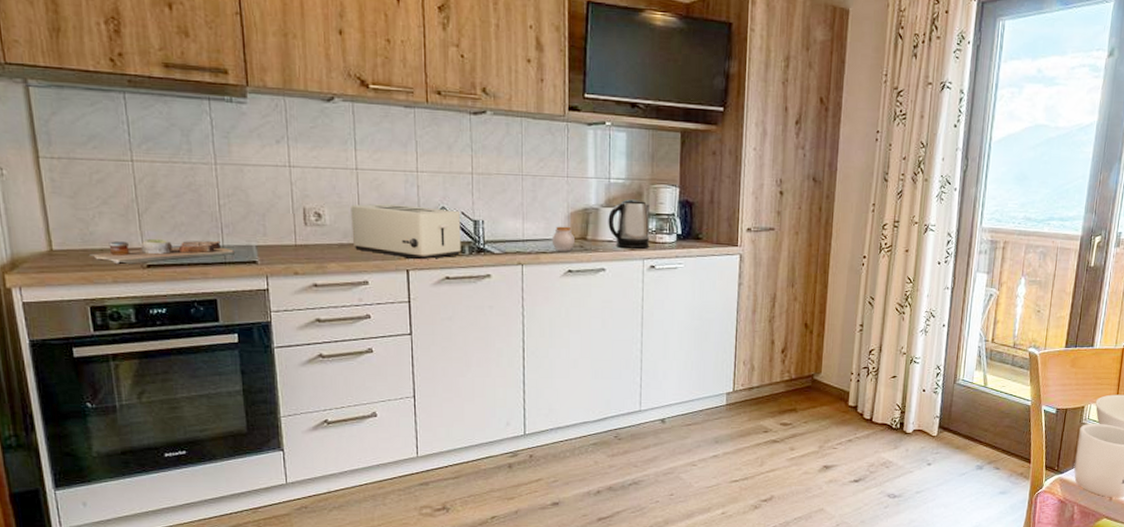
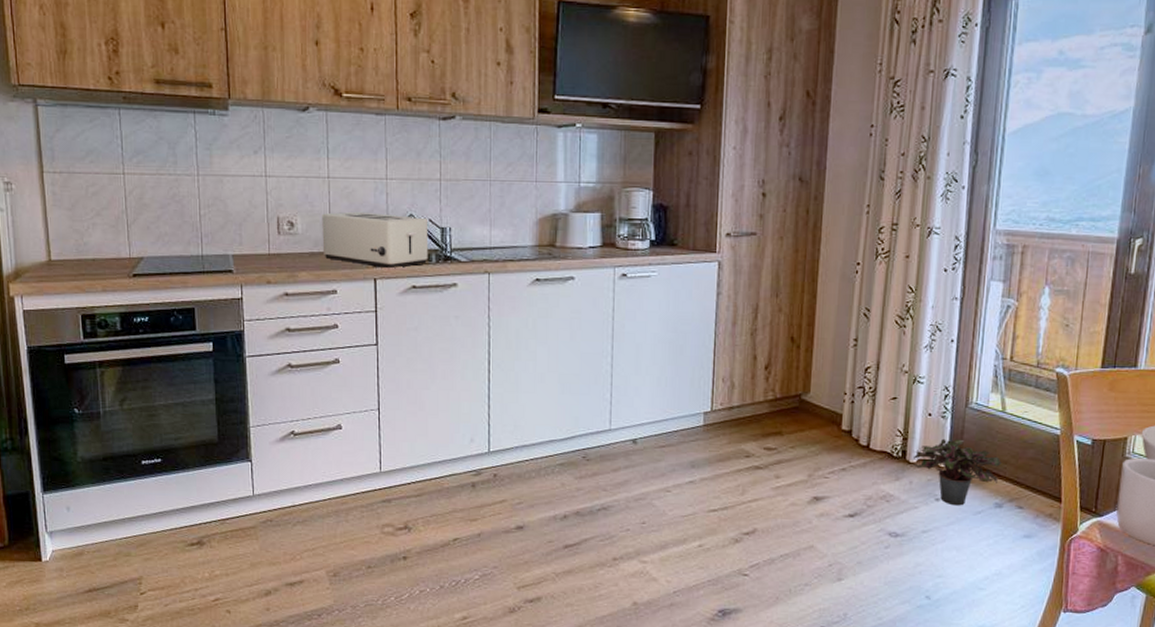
cutting board: present [88,238,236,265] -> none [82,248,213,274]
jar: present [552,226,576,253] -> none [519,232,544,260]
kettle: present [608,199,650,250] -> none [577,203,622,257]
potted plant: none [909,411,983,469] -> present [913,438,1001,506]

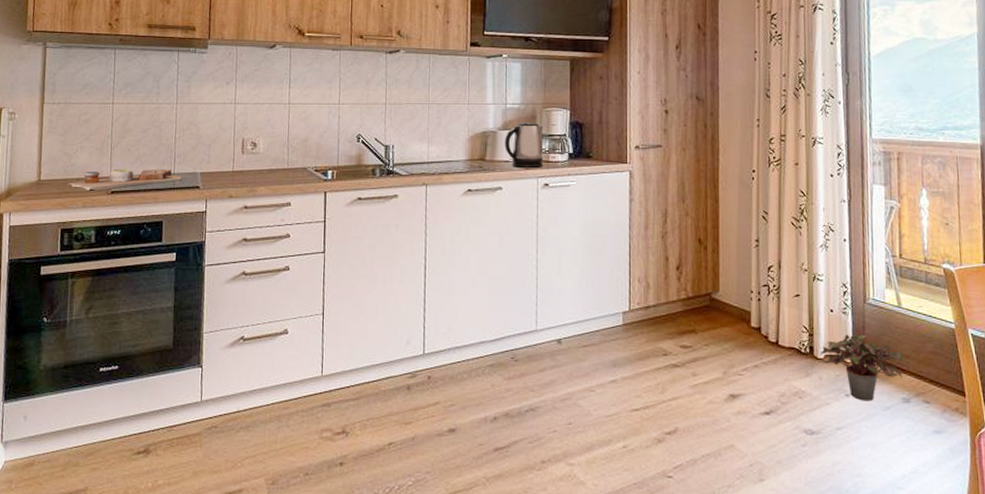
cutting board: none [82,248,213,274] -> present [67,168,183,192]
toaster: present [322,211,429,269] -> none [280,132,374,183]
kettle: none [577,203,622,257] -> present [505,122,544,169]

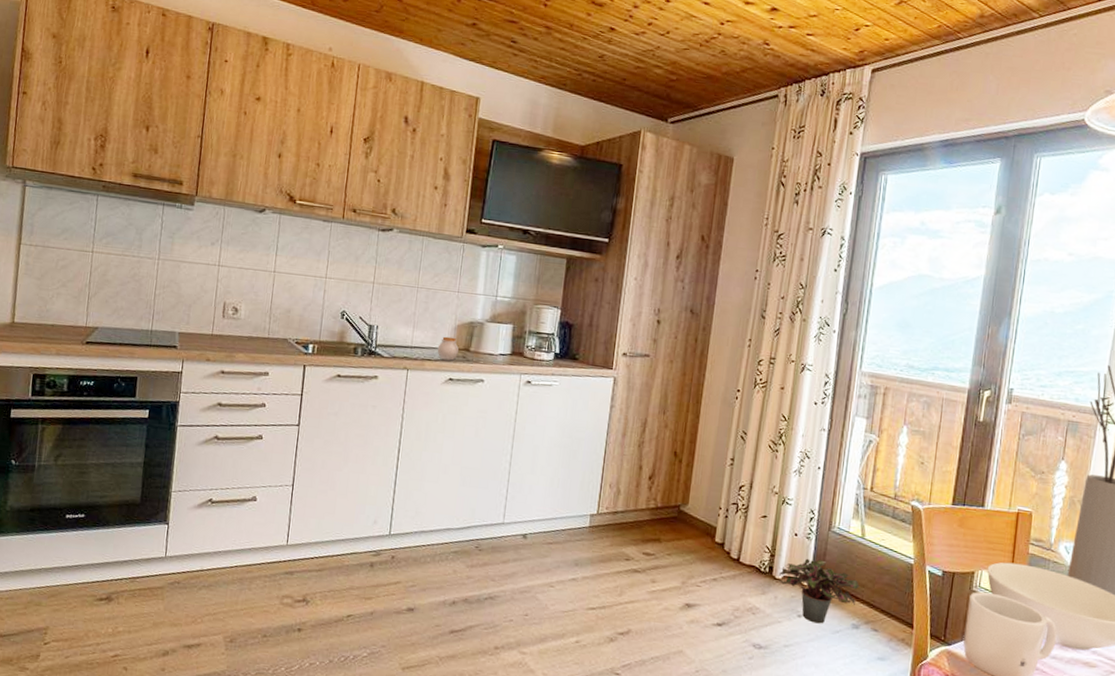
cutting board: present [67,168,183,192] -> none [41,318,161,341]
jar: none [453,148,475,173] -> present [437,336,459,362]
kettle: present [505,122,544,169] -> none [490,316,531,365]

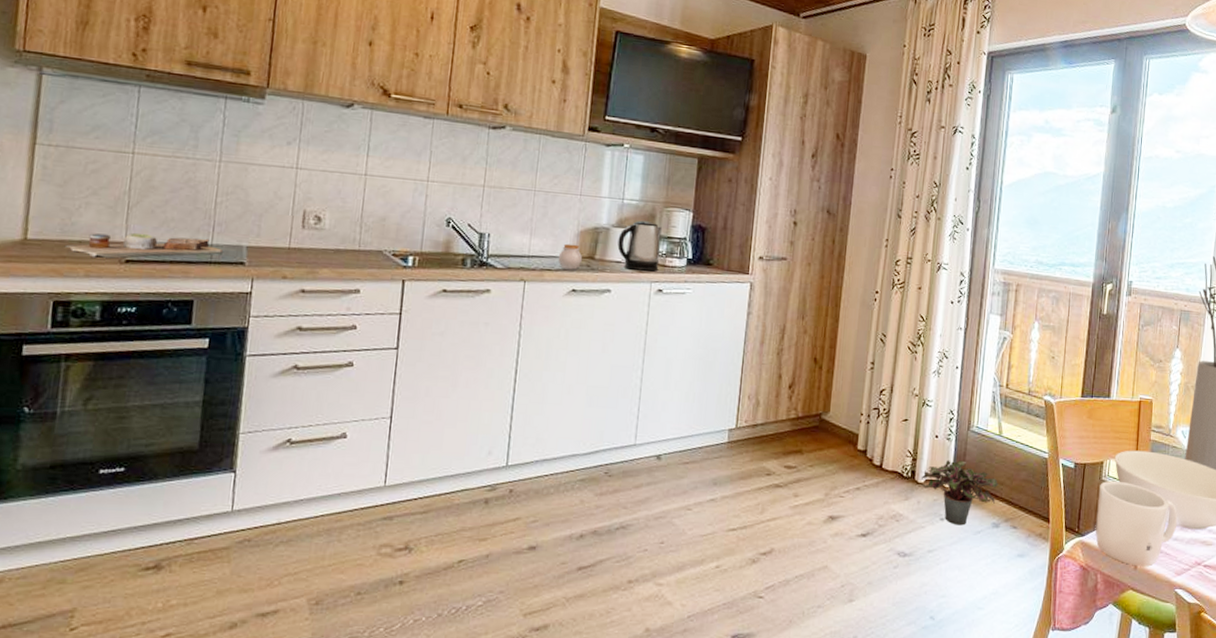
cutting board: none [41,318,161,341] -> present [64,233,224,259]
kettle: none [490,316,531,365] -> present [617,220,662,273]

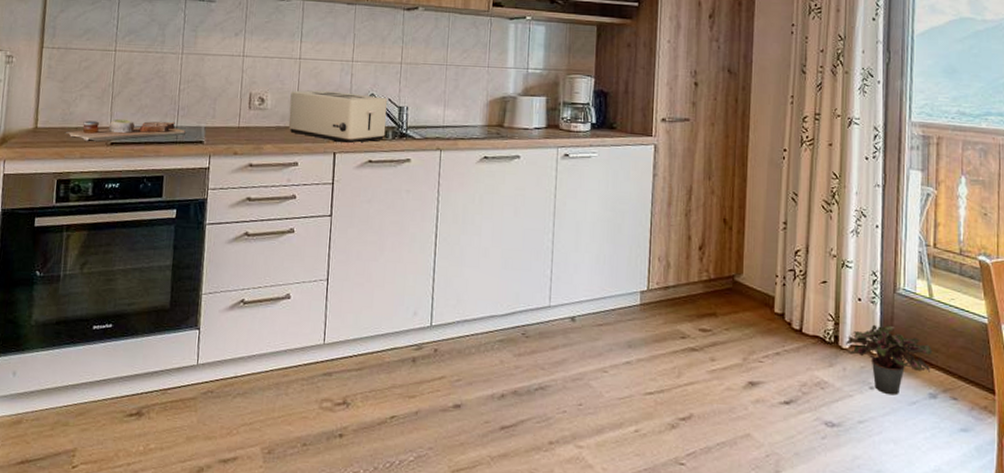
toaster: none [349,210,467,271] -> present [288,90,388,144]
jar: present [558,243,583,271] -> none [470,113,493,139]
kettle: present [617,220,662,273] -> none [524,88,565,138]

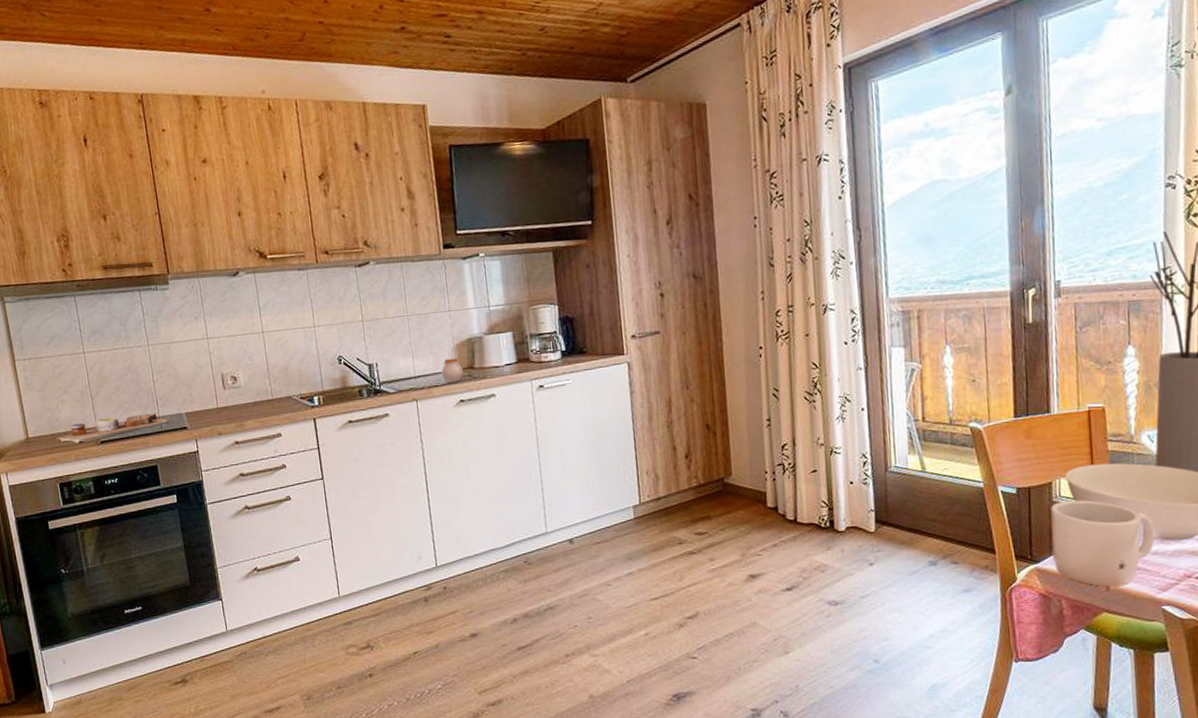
toaster: present [288,90,388,144] -> none [260,357,360,408]
jar: none [470,113,493,139] -> present [441,358,464,384]
potted plant: present [846,324,933,396] -> none [842,503,929,569]

